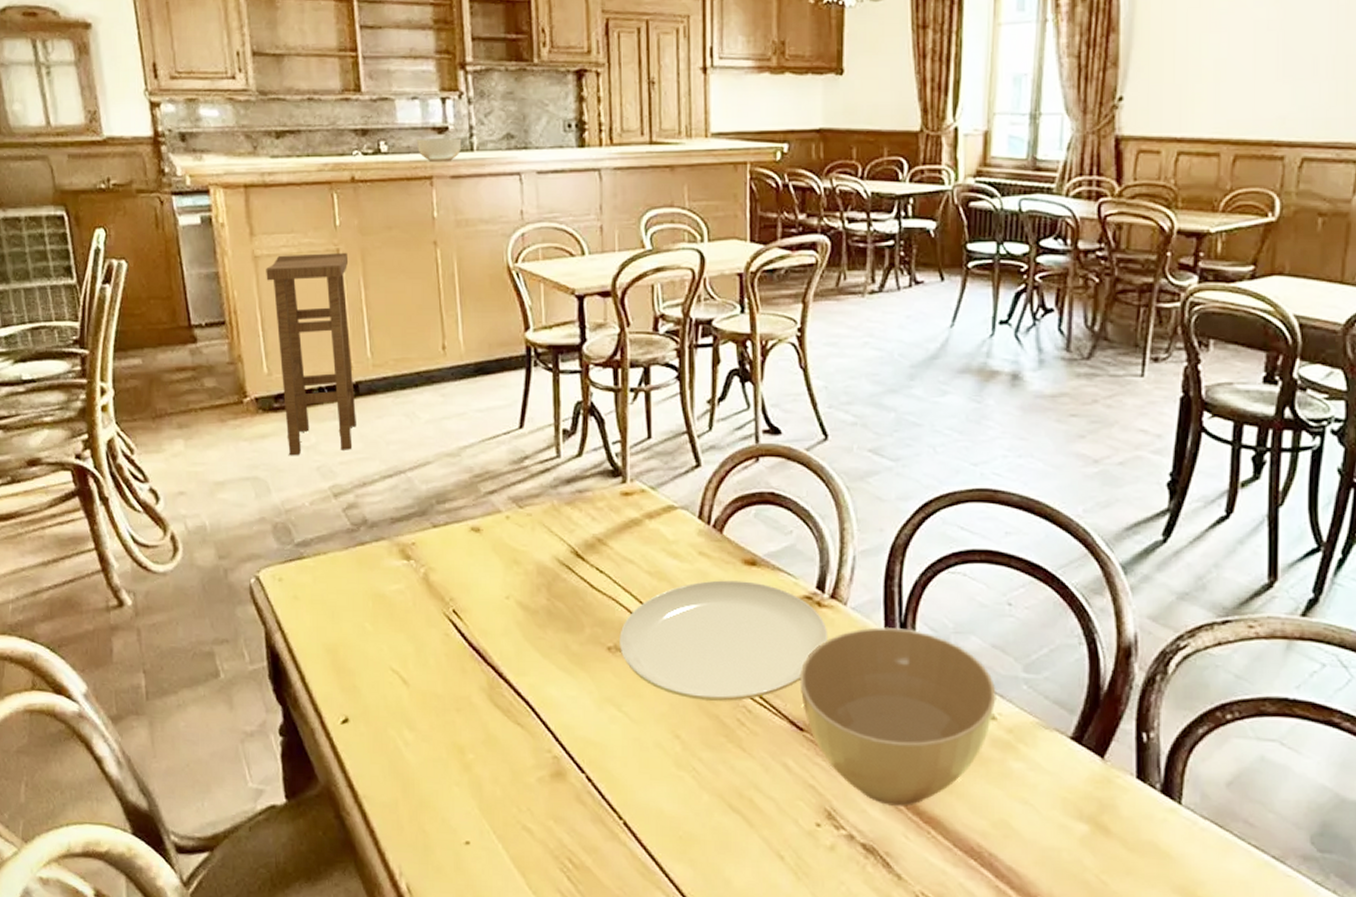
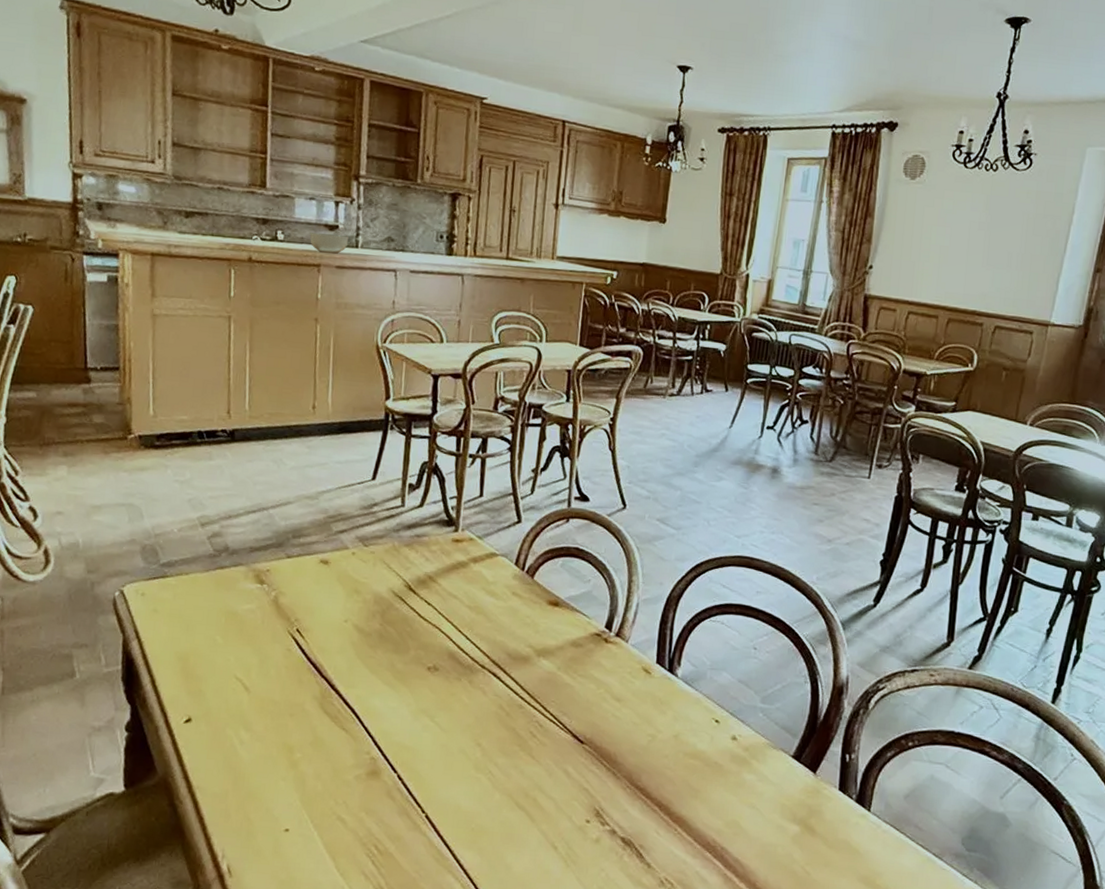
bar stool: present [266,253,356,456] -> none [162,316,238,488]
plate: present [620,580,828,701] -> none [438,616,611,717]
bowl: present [799,626,996,806] -> none [584,661,739,808]

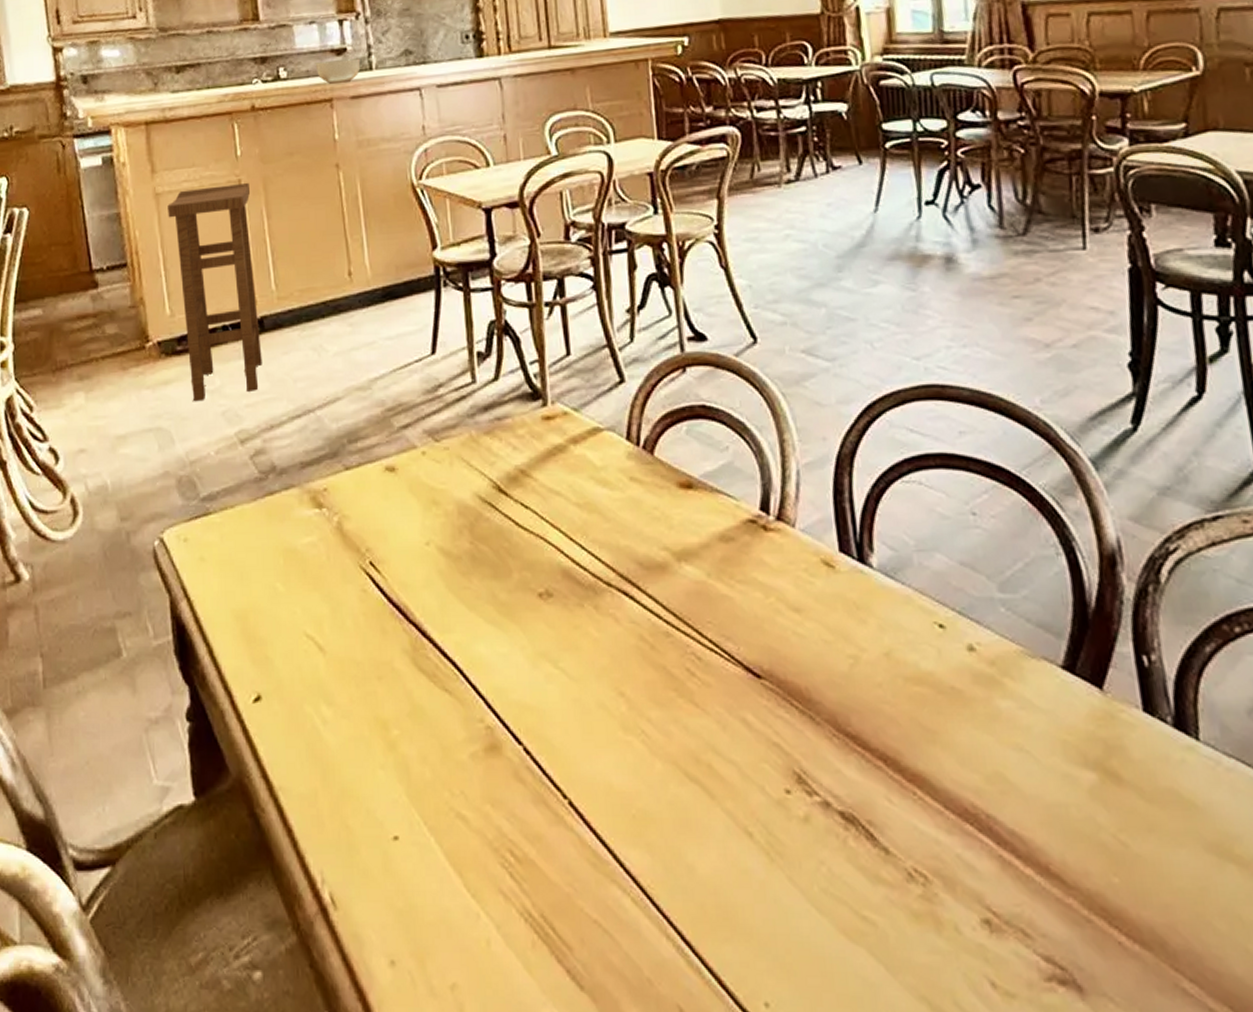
bar stool: none [162,316,238,488] -> present [167,183,262,402]

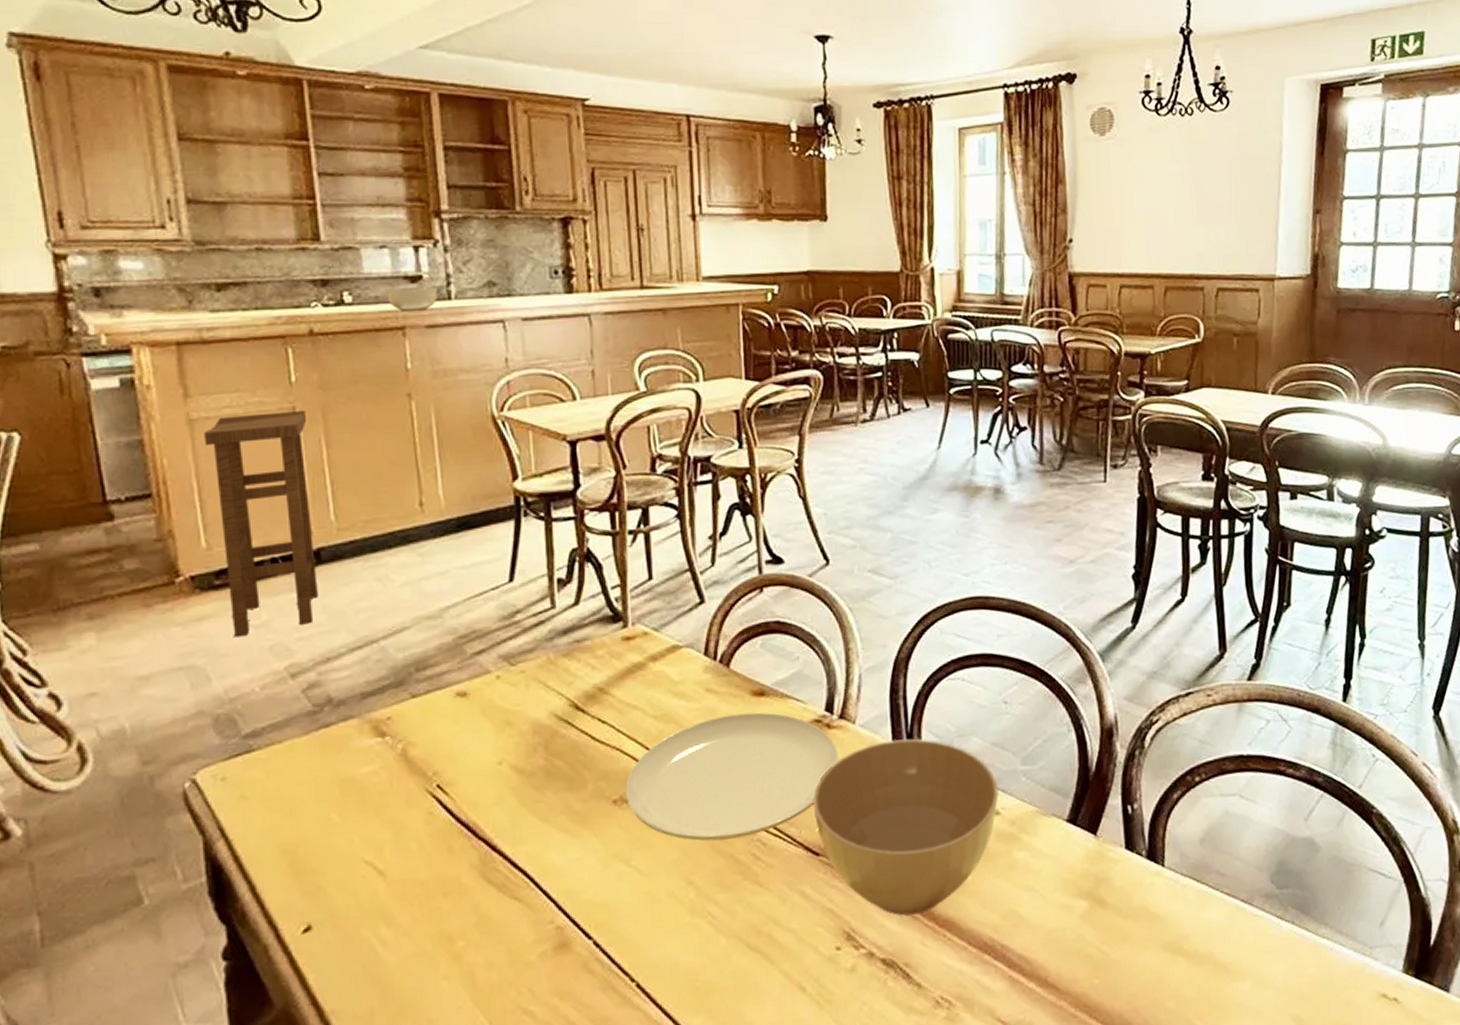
plate: none [550,507,779,649] -> present [625,712,839,841]
bowl: none [750,548,973,762] -> present [812,738,999,916]

